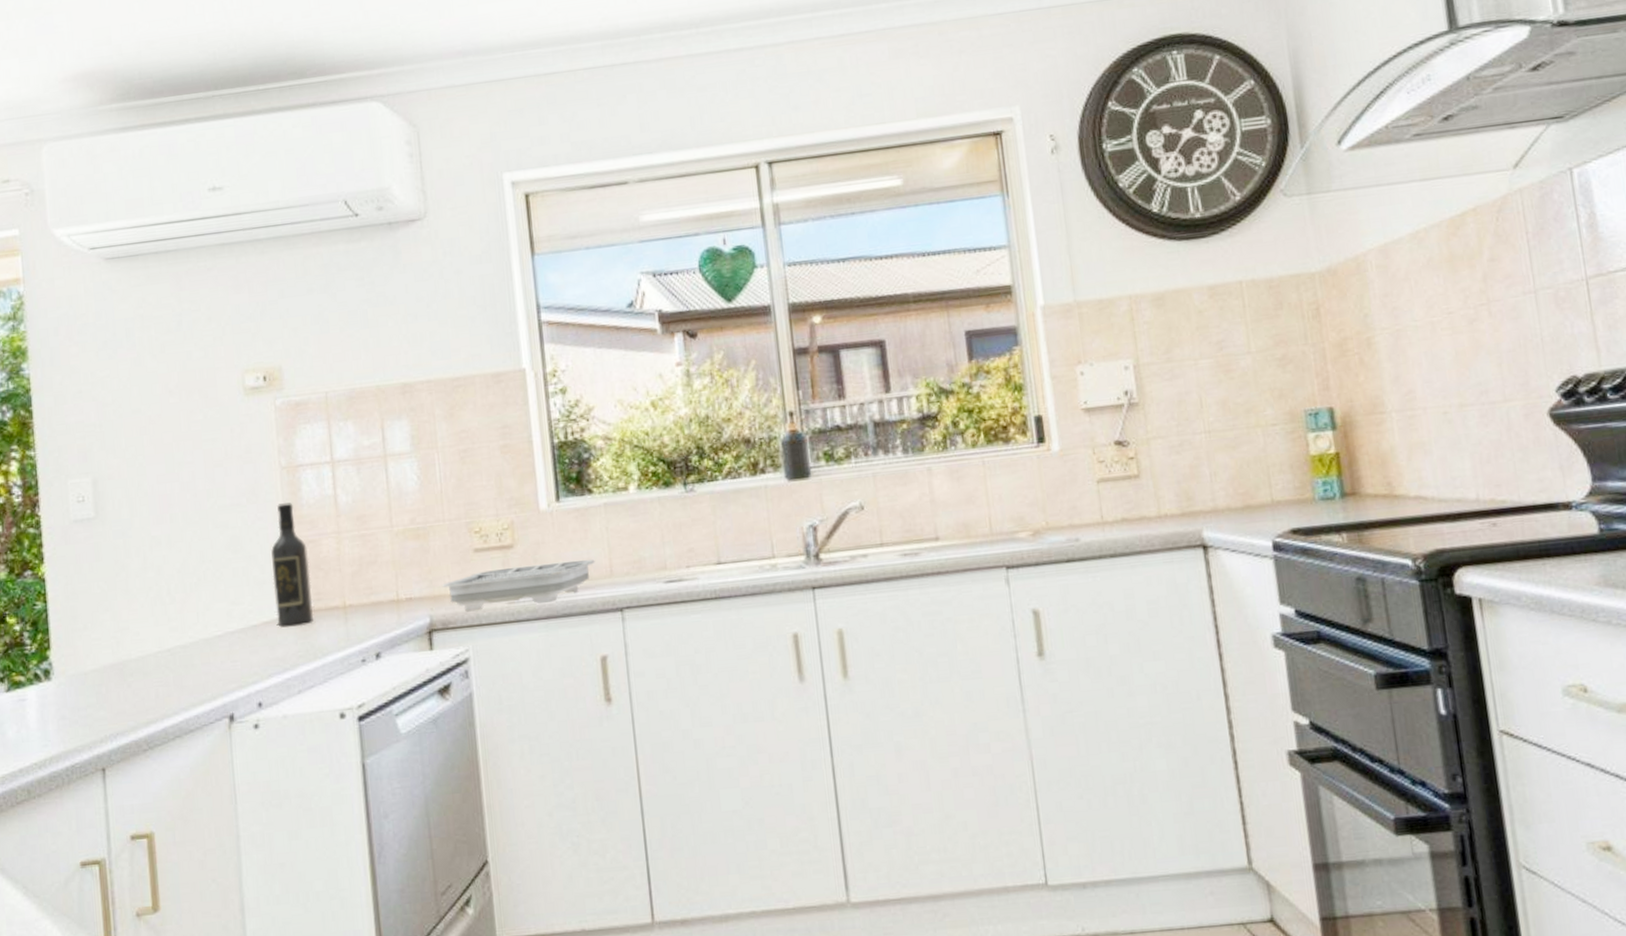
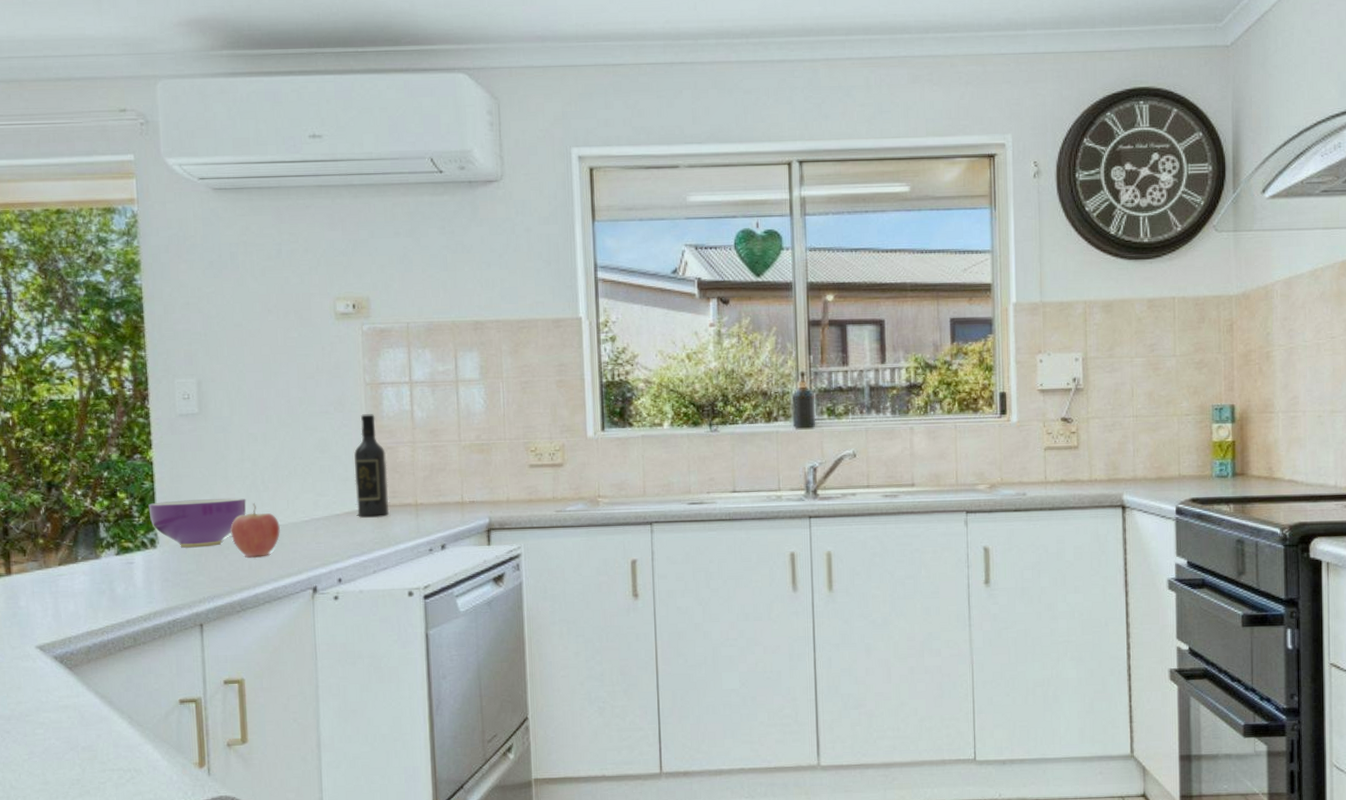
bowl: none [41,613,152,678] -> present [148,497,247,548]
fruit: none [134,619,190,685] -> present [230,503,280,558]
dish rack: present [441,559,595,612] -> none [500,480,631,516]

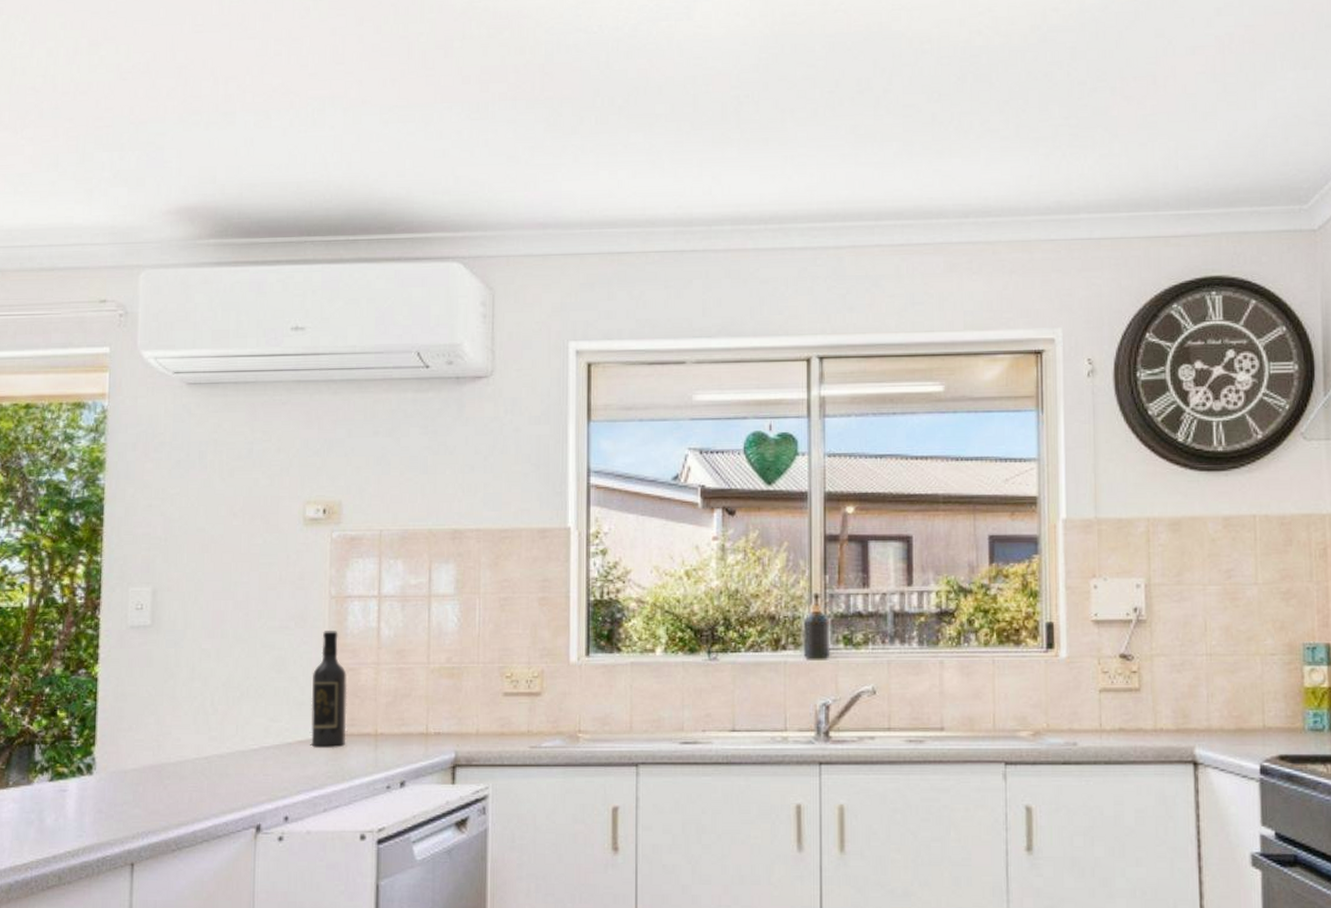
bowl: present [148,497,247,548] -> none [88,720,193,776]
fruit: present [230,503,280,558] -> none [173,727,226,789]

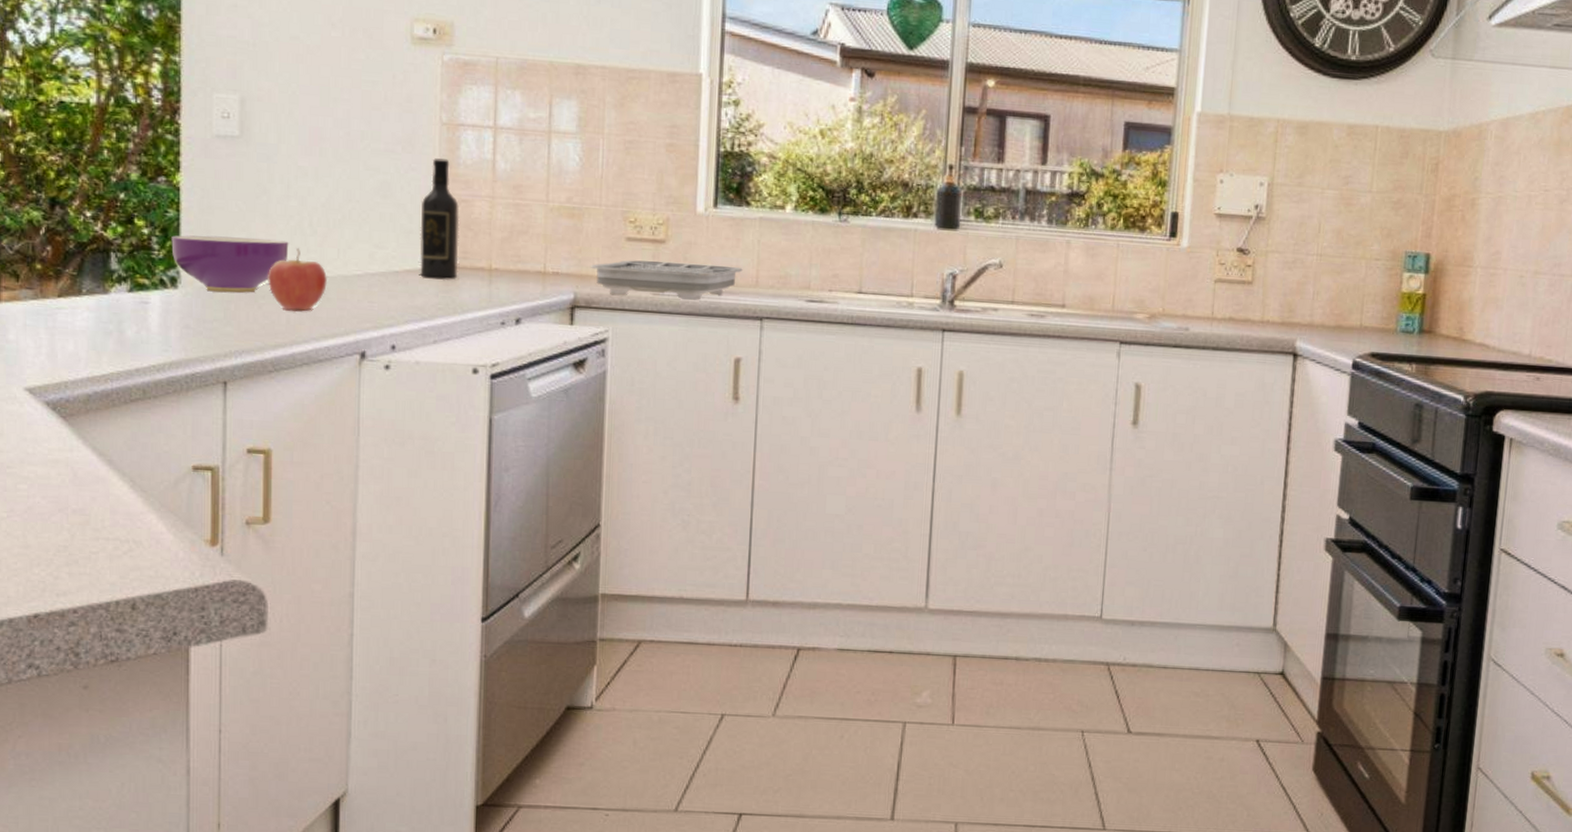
bowl: none [88,720,193,776] -> present [171,235,289,294]
fruit: none [173,727,226,789] -> present [268,248,327,312]
dish rack: none [469,713,617,752] -> present [590,260,743,301]

